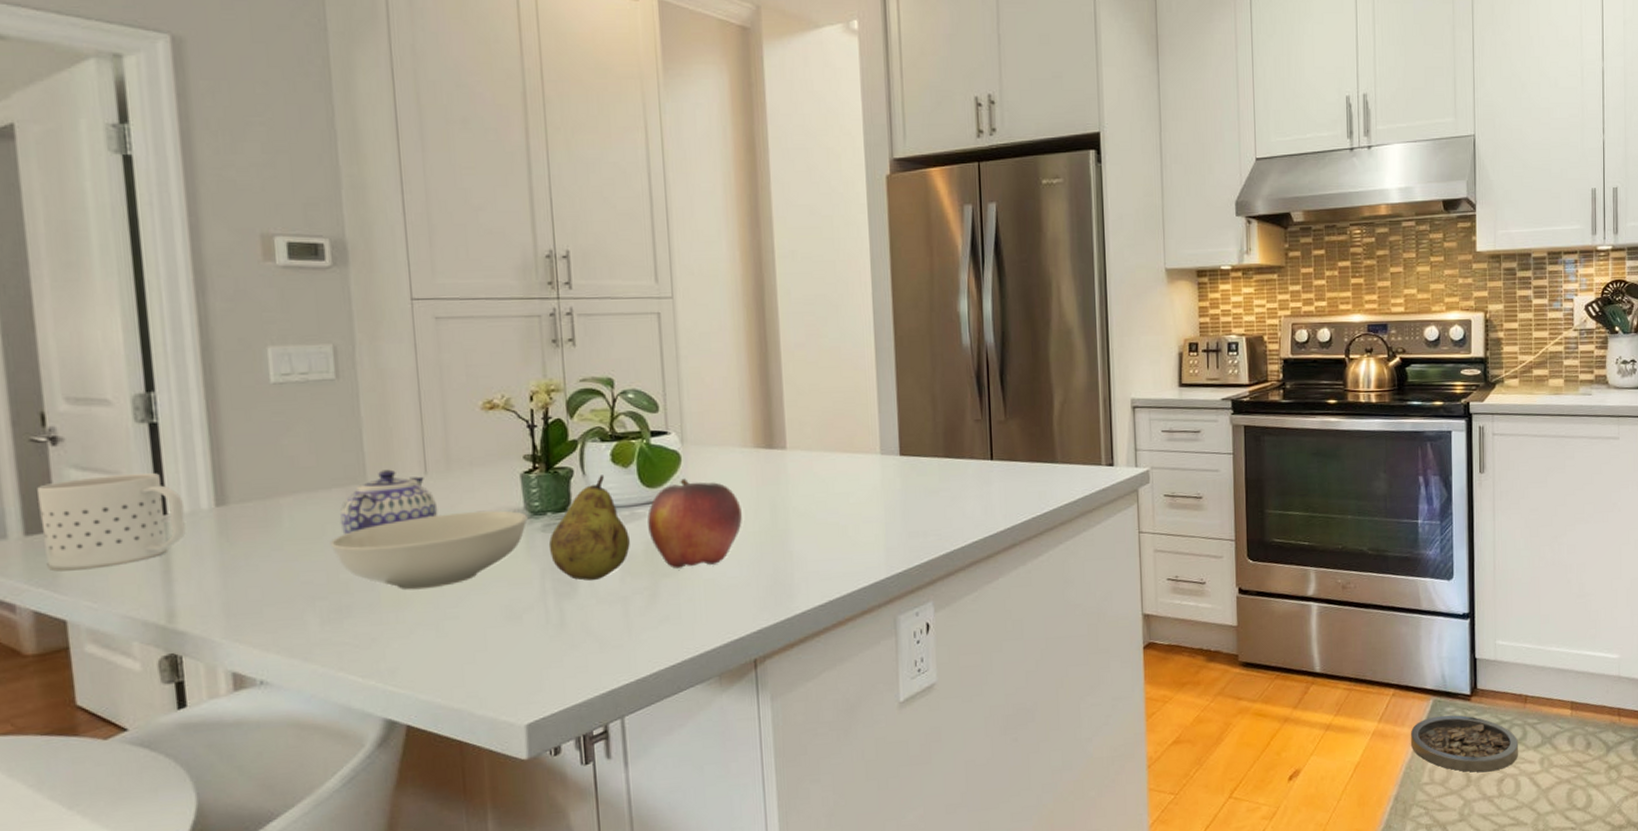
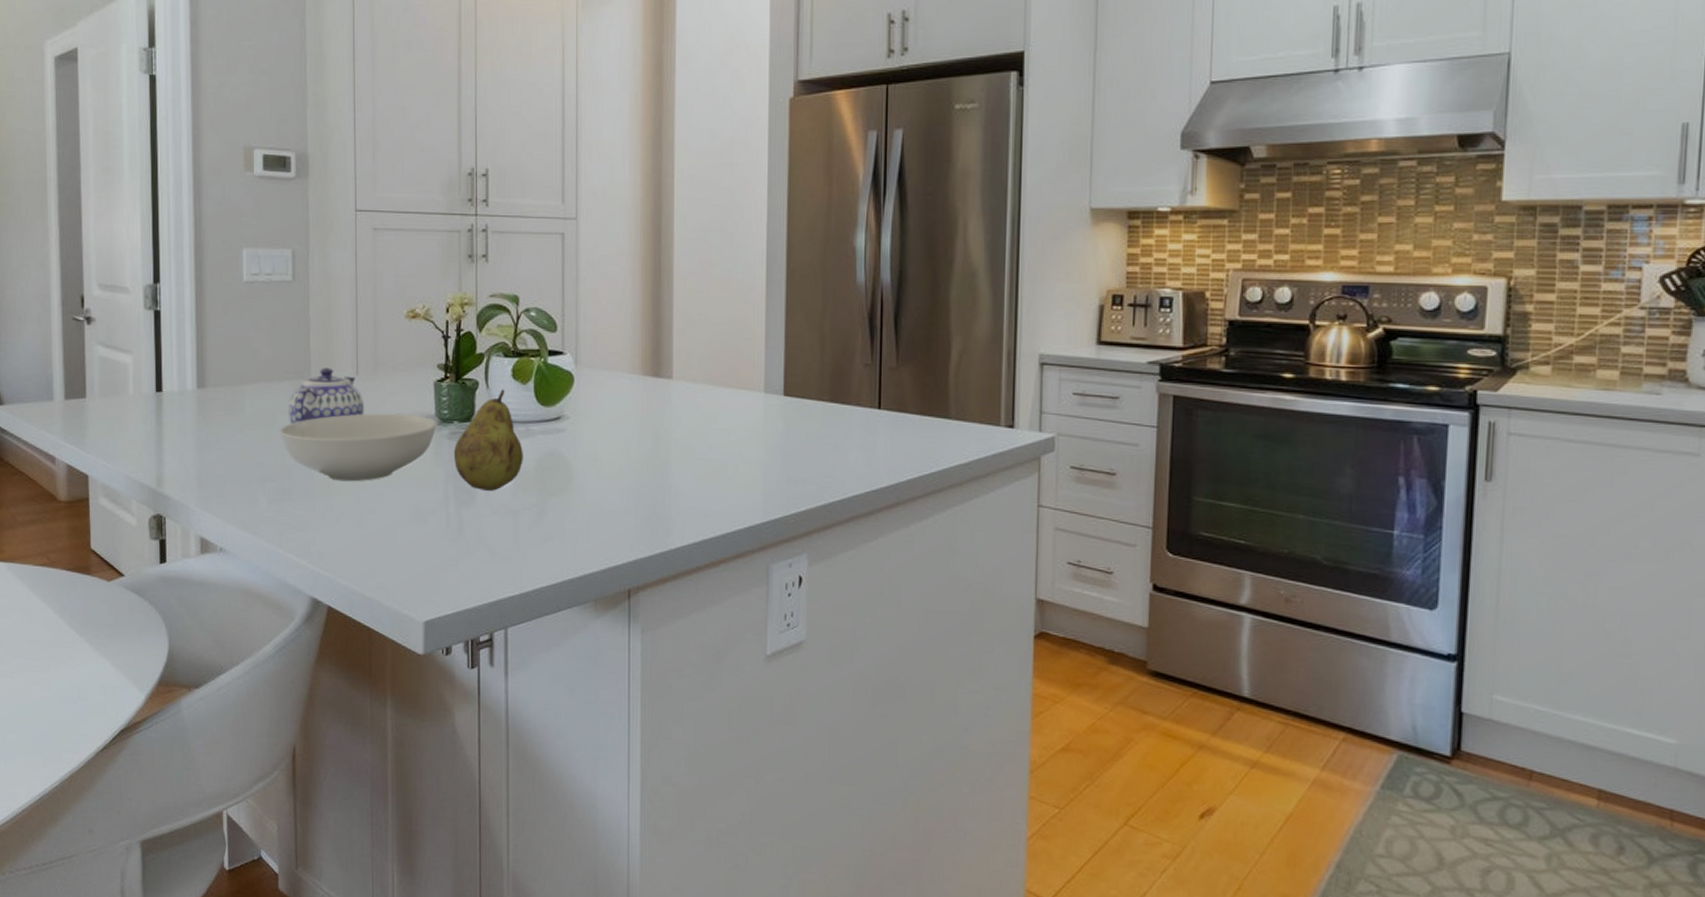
mug: present [37,472,186,572] -> none [75,353,174,434]
fruit: present [647,478,742,569] -> none [540,400,626,489]
pet bowl: present [1410,715,1519,772] -> none [1362,775,1516,858]

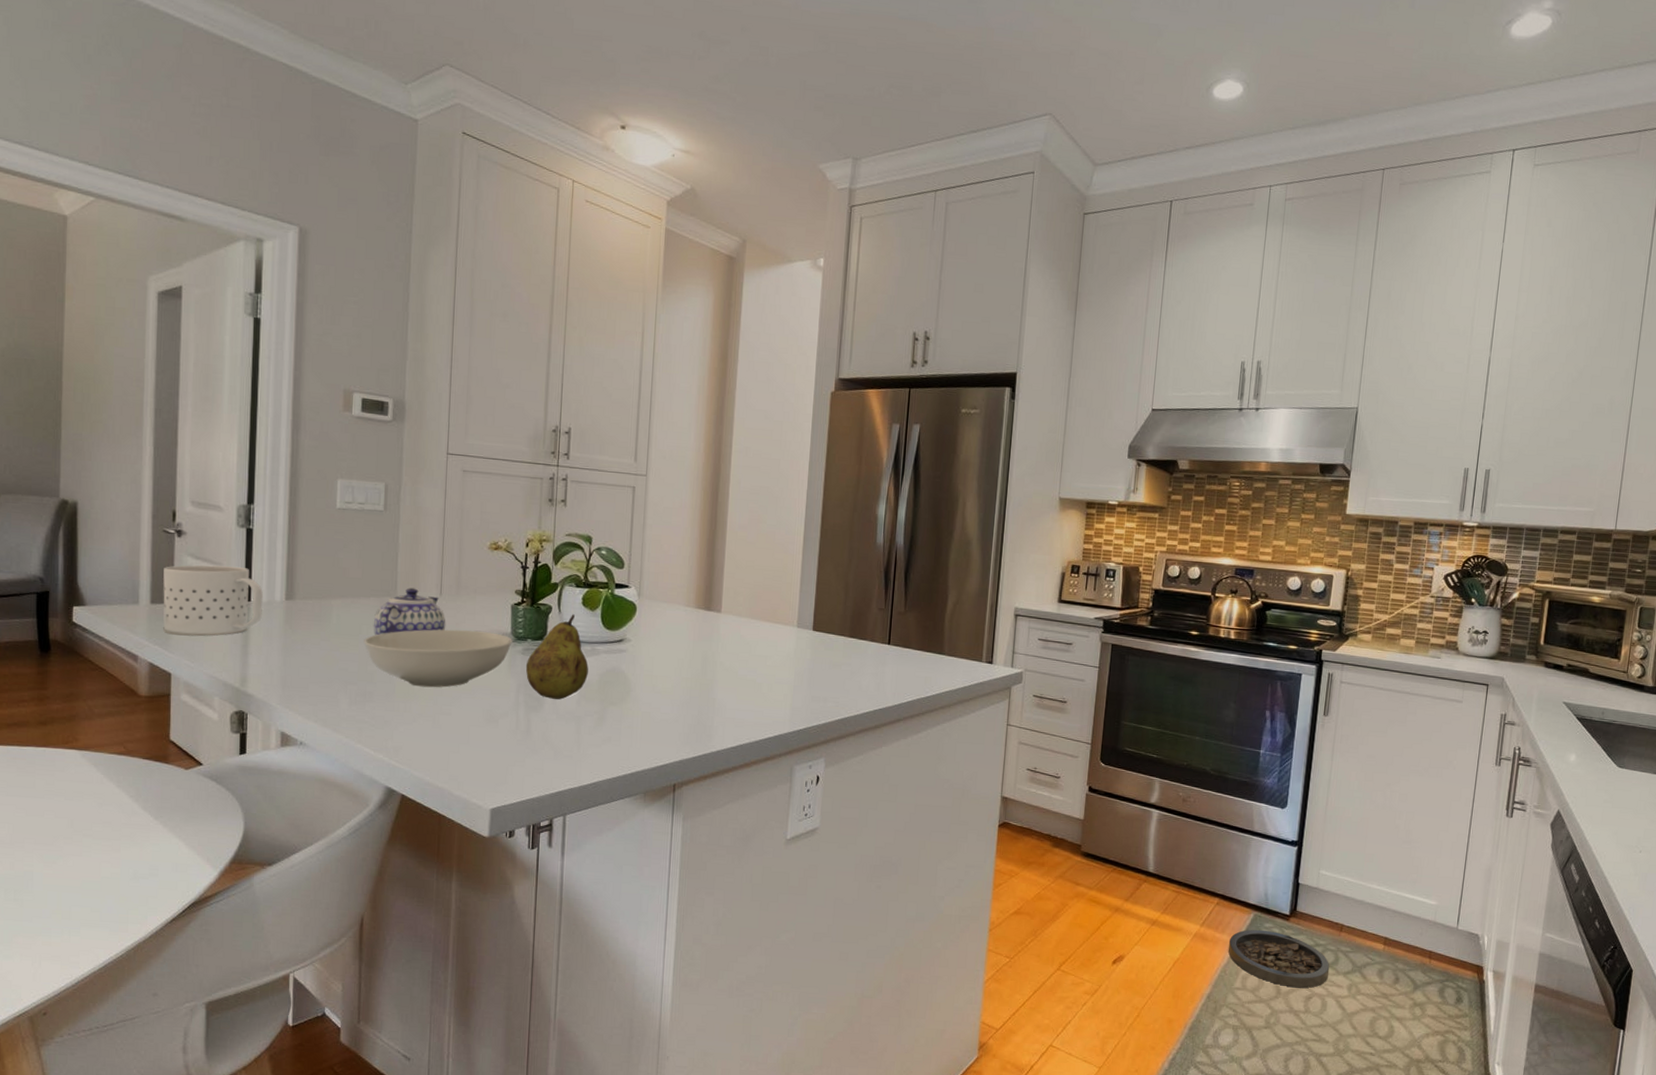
mug: none [75,353,174,434] -> present [163,565,263,637]
pet bowl: none [1362,775,1516,858] -> present [1228,929,1330,988]

